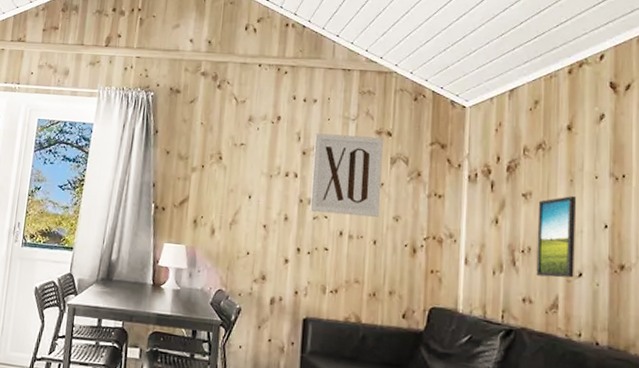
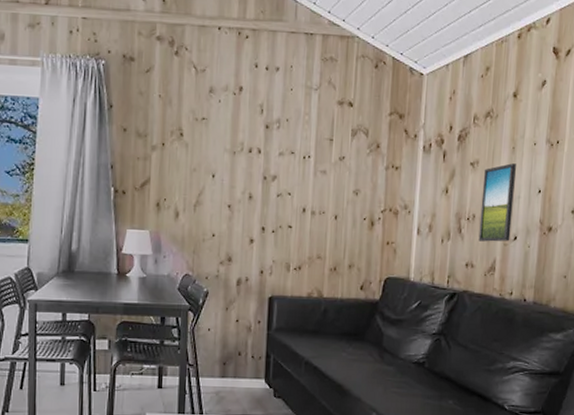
wall art: present [310,133,384,218] -> none [274,105,346,192]

